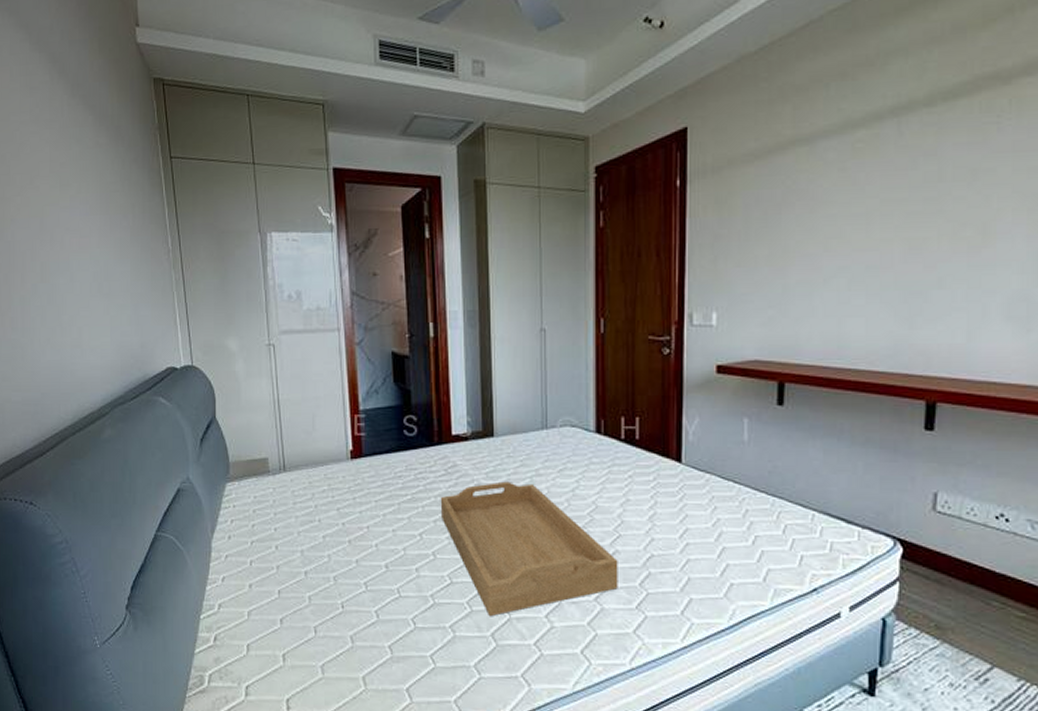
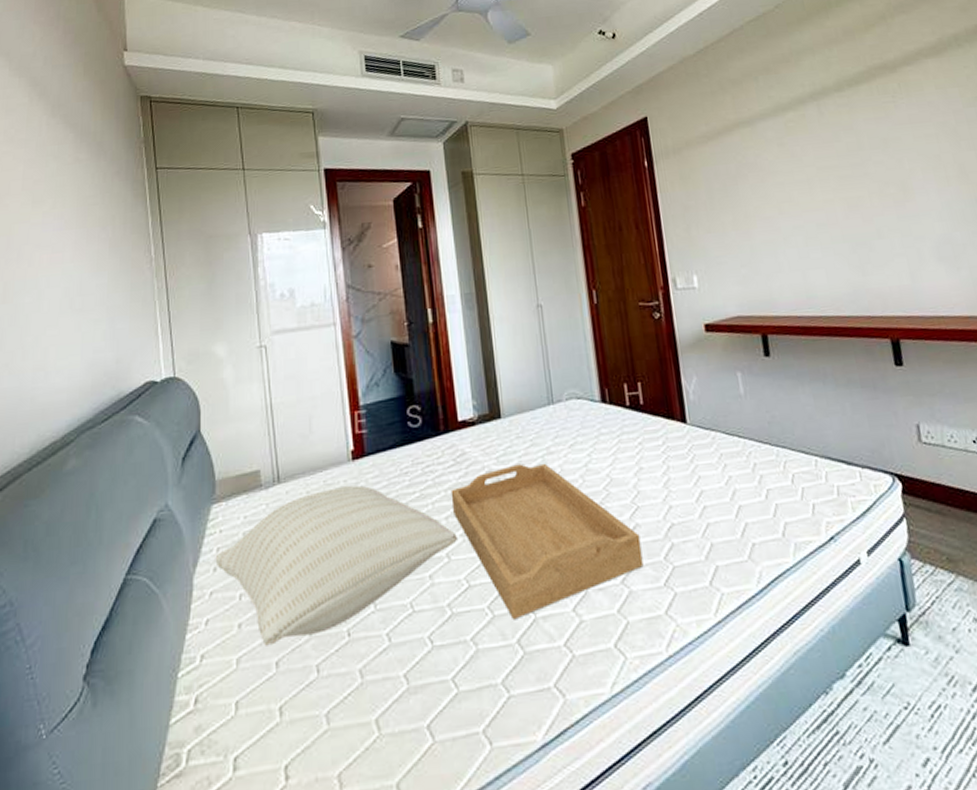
pillow: none [230,482,443,606] -> present [215,485,457,646]

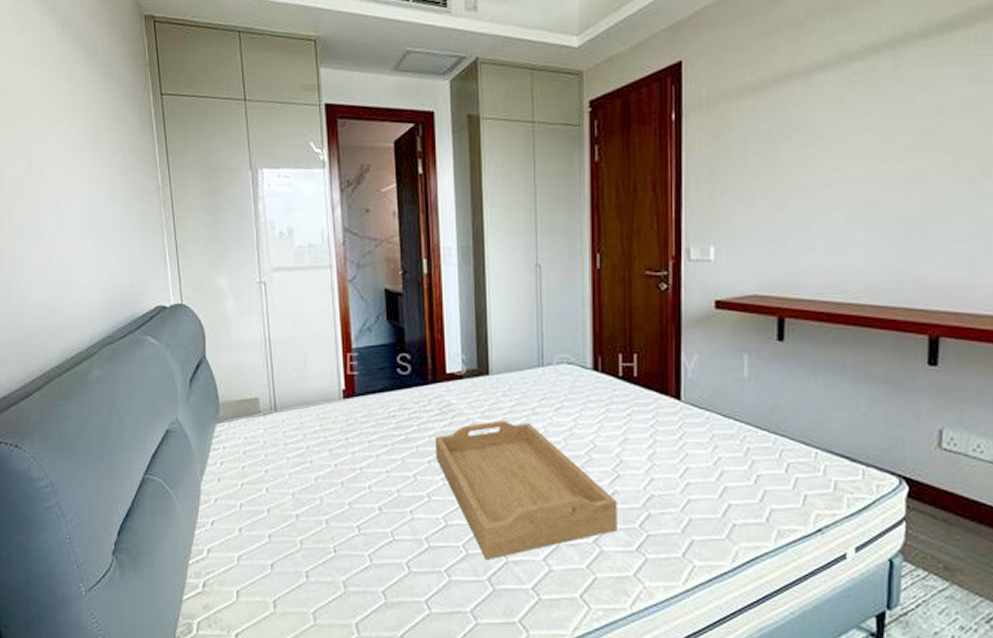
pillow: present [215,485,457,646] -> none [219,422,438,550]

